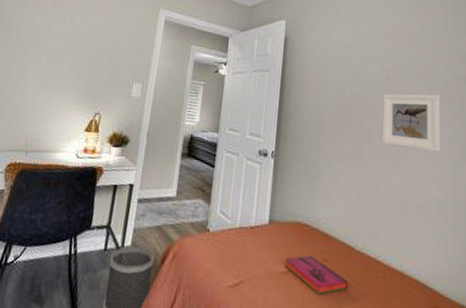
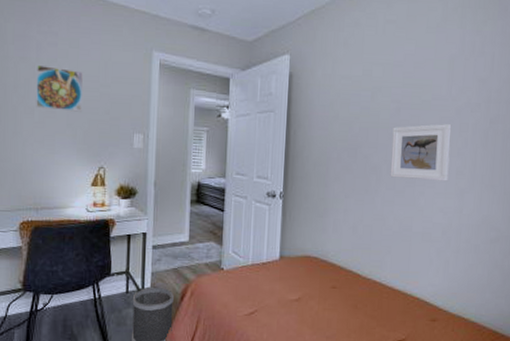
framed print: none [44,13,93,59] -> present [36,64,84,112]
hardback book: present [285,255,349,294] -> none [296,284,355,316]

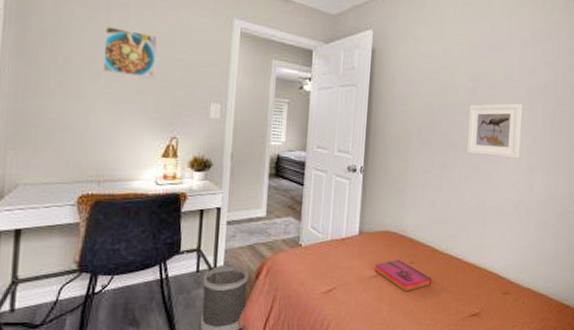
hardback book: none [296,284,355,316] -> present [375,260,432,292]

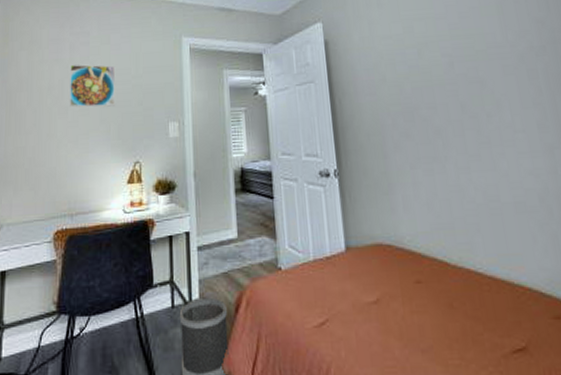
hardback book: present [375,260,432,292] -> none [372,279,451,321]
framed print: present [466,103,523,158] -> none [450,72,530,140]

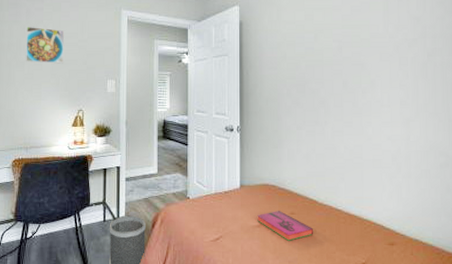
hardback book: none [372,279,451,321] -> present [257,211,314,241]

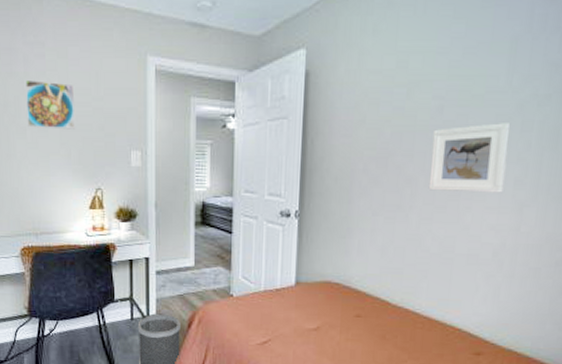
hardback book: present [257,211,314,241] -> none [314,312,383,347]
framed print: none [337,59,393,111] -> present [428,123,511,193]

